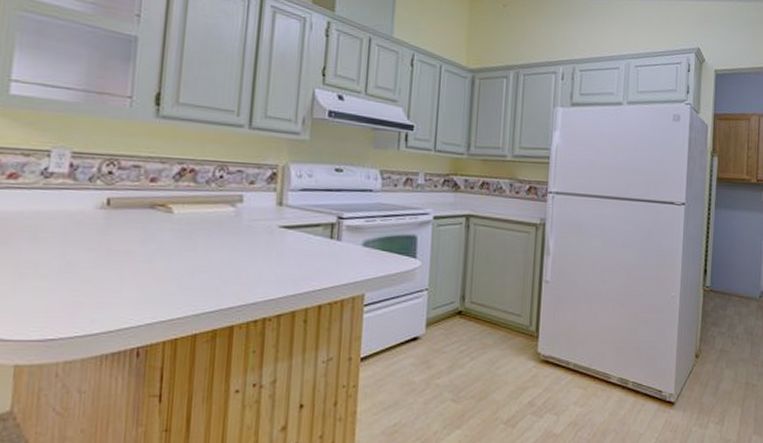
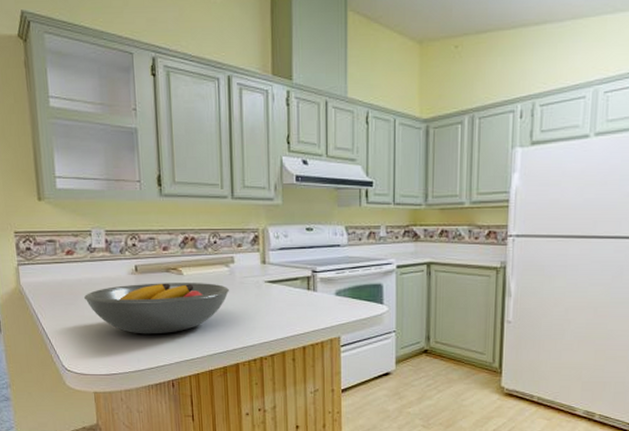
fruit bowl: none [24,221,234,287] -> present [84,283,230,335]

